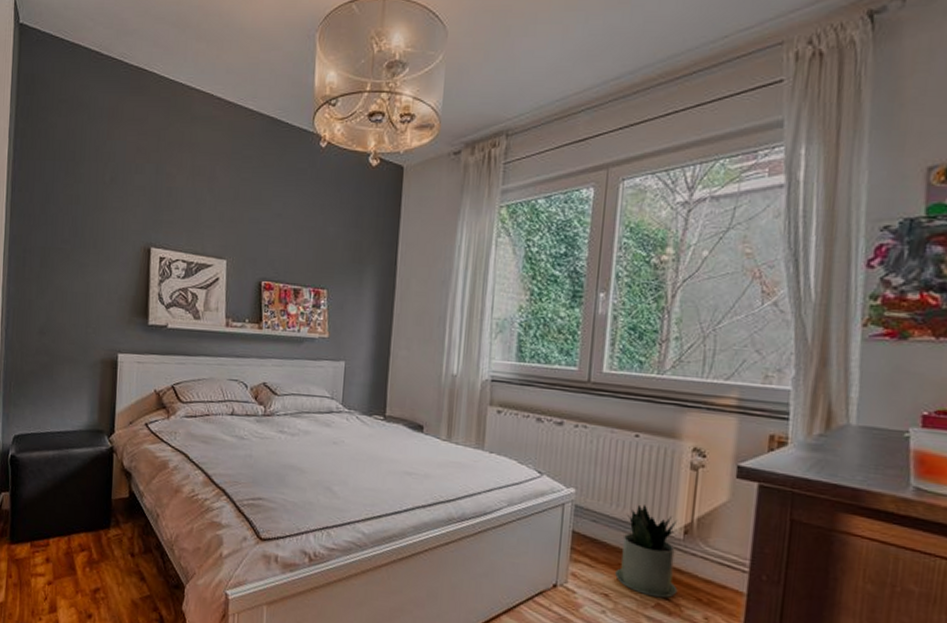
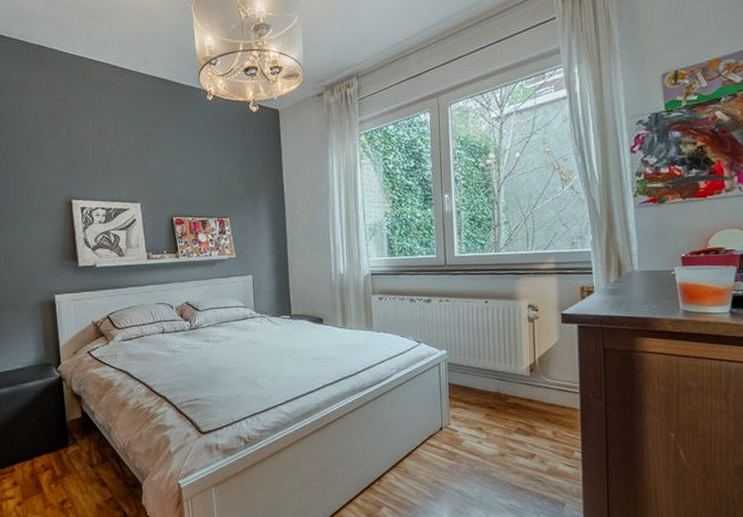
planter: present [615,504,678,599] -> none [485,354,531,424]

